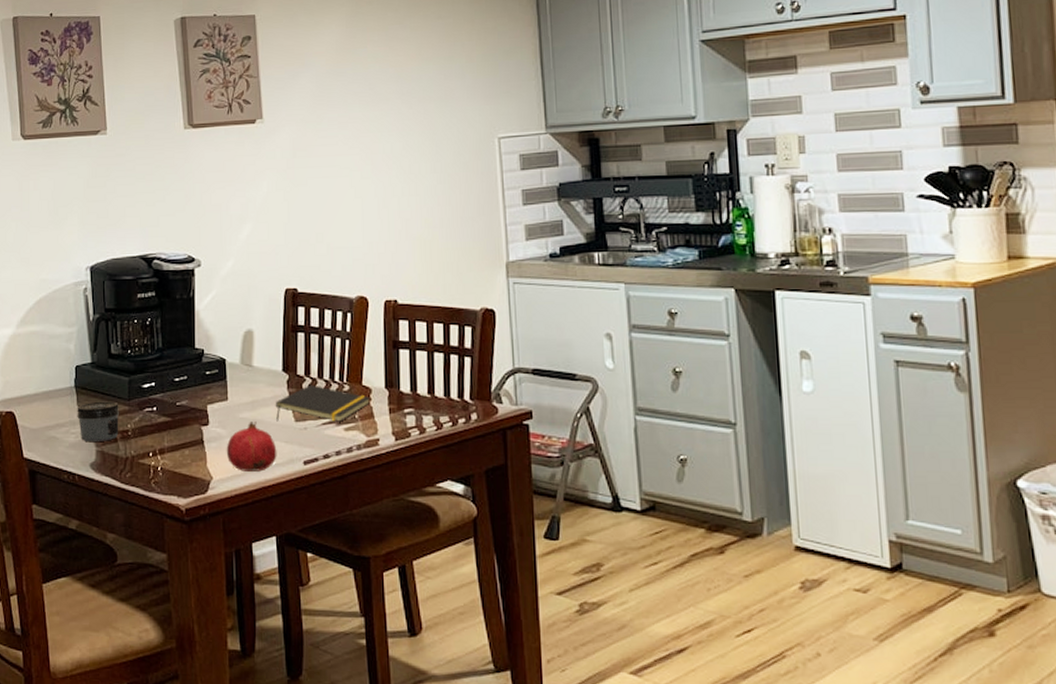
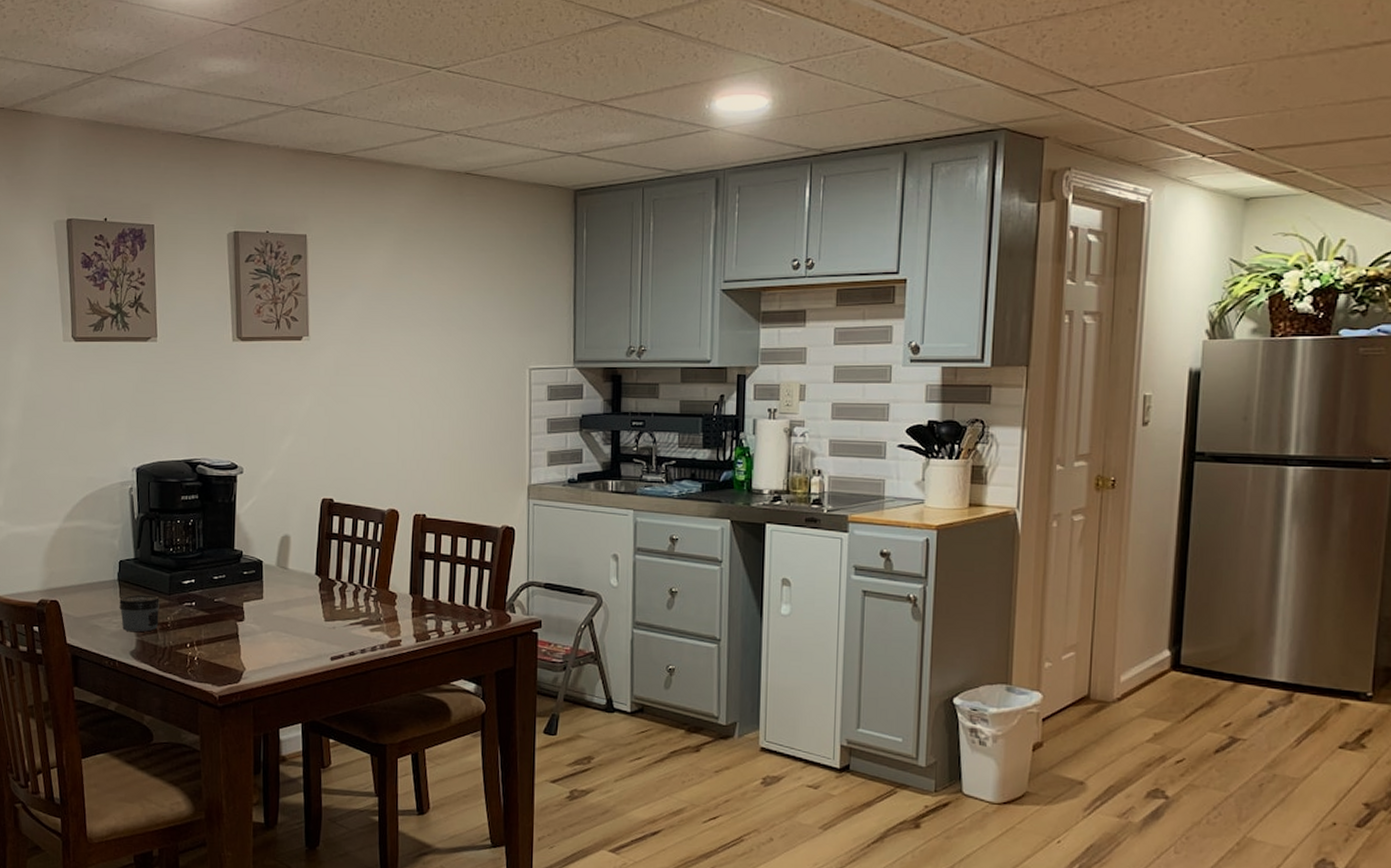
fruit: present [226,420,277,472] -> none [259,618,307,665]
notepad: present [275,384,370,422] -> none [307,588,395,623]

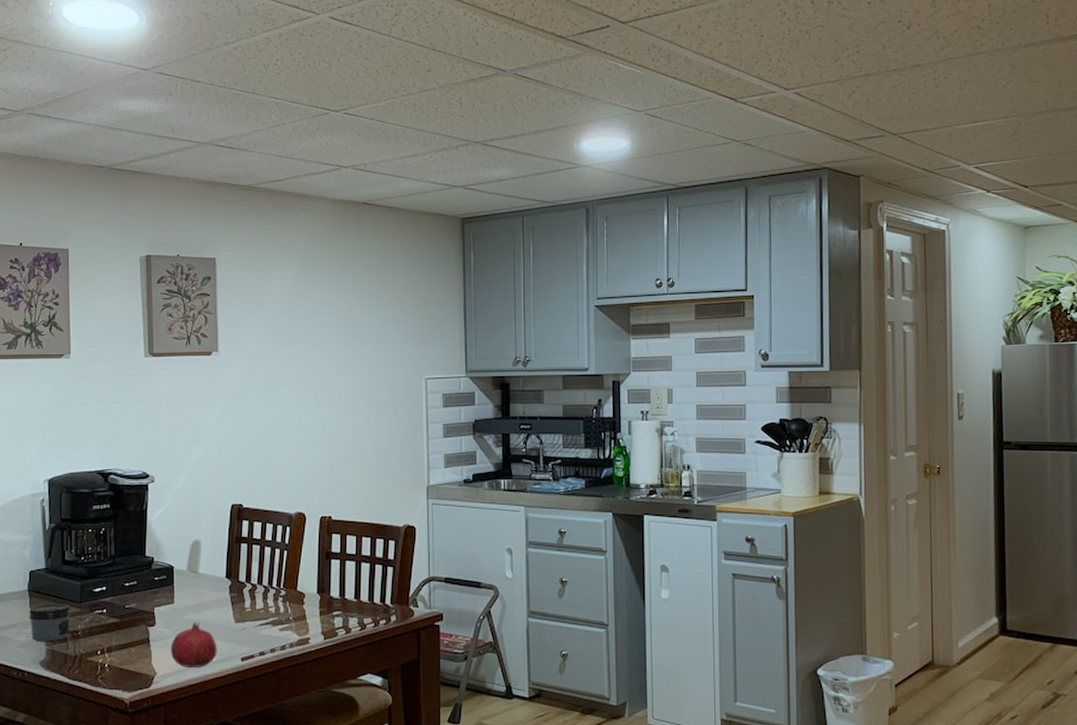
fruit: none [259,618,307,665] -> present [170,622,217,667]

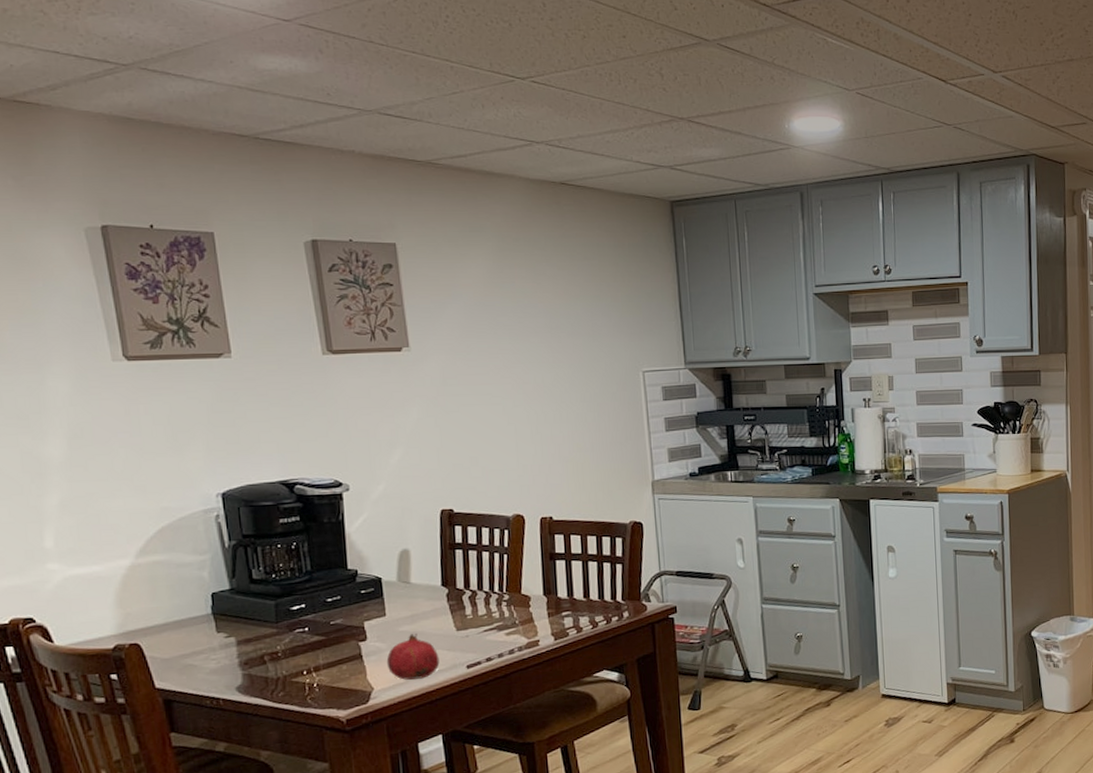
jar: present [29,604,71,642] -> none [216,625,267,667]

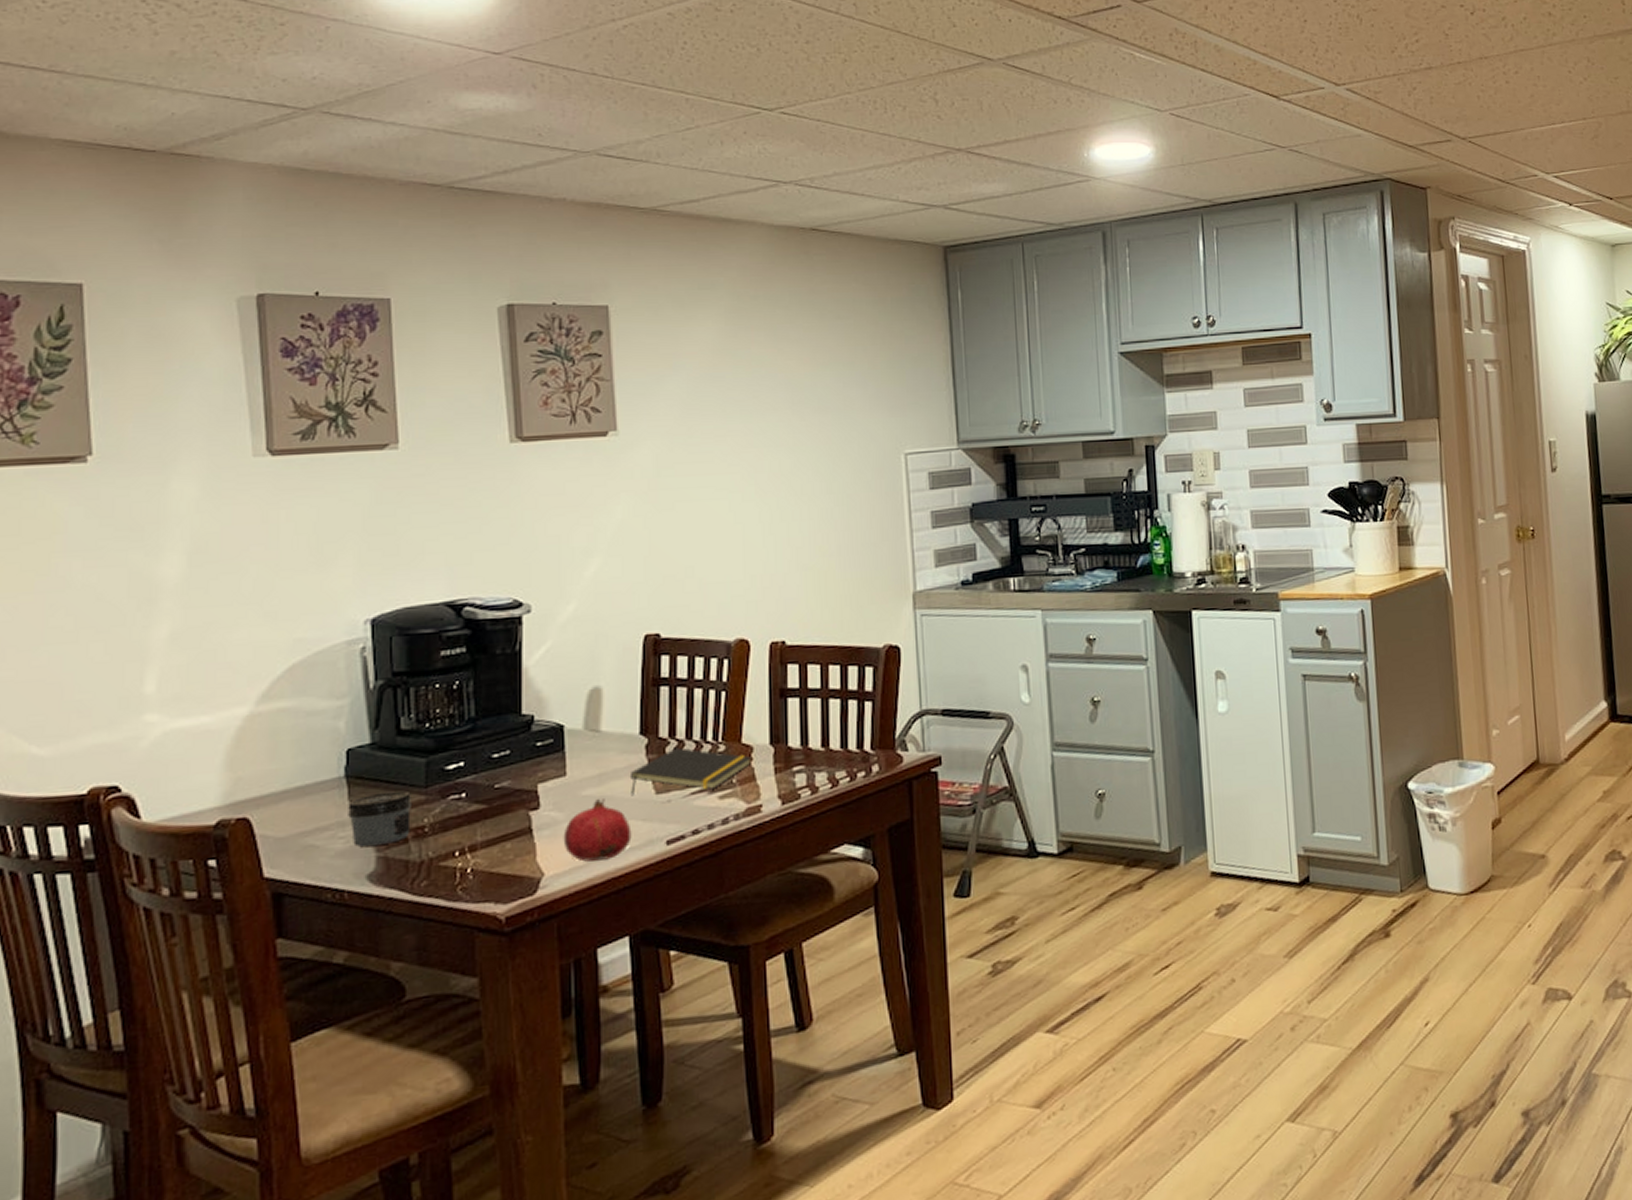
jar: none [216,625,267,667] -> present [348,790,413,848]
notepad: none [435,596,529,632] -> present [629,747,751,796]

